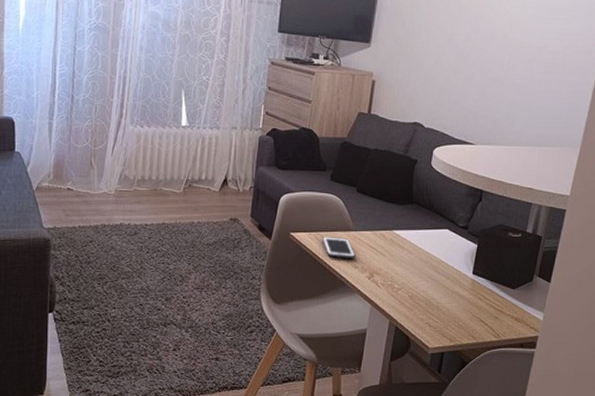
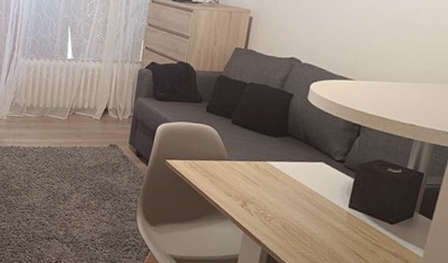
cell phone: present [321,237,356,260] -> none [196,165,229,188]

